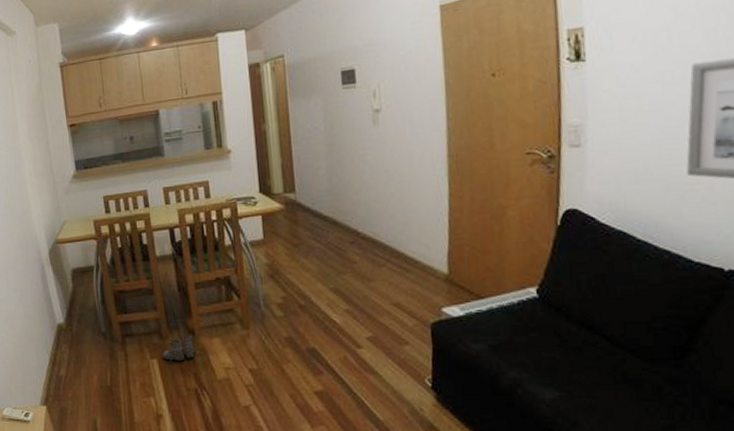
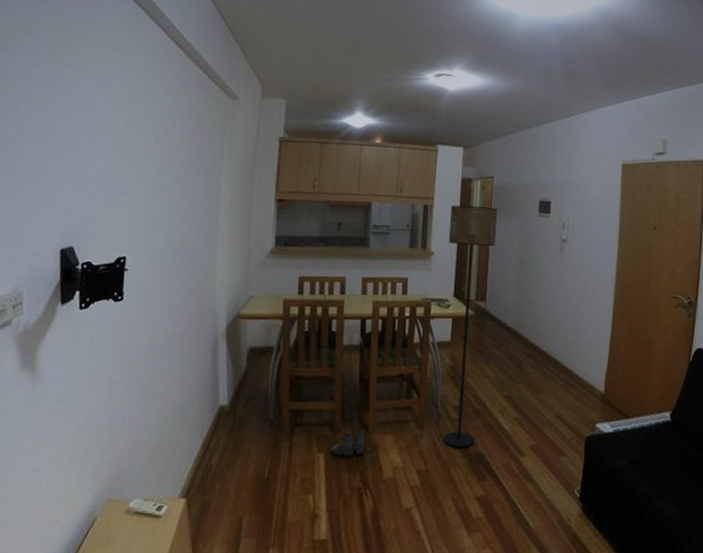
floor lamp: none [241,89,304,344] -> present [443,205,497,447]

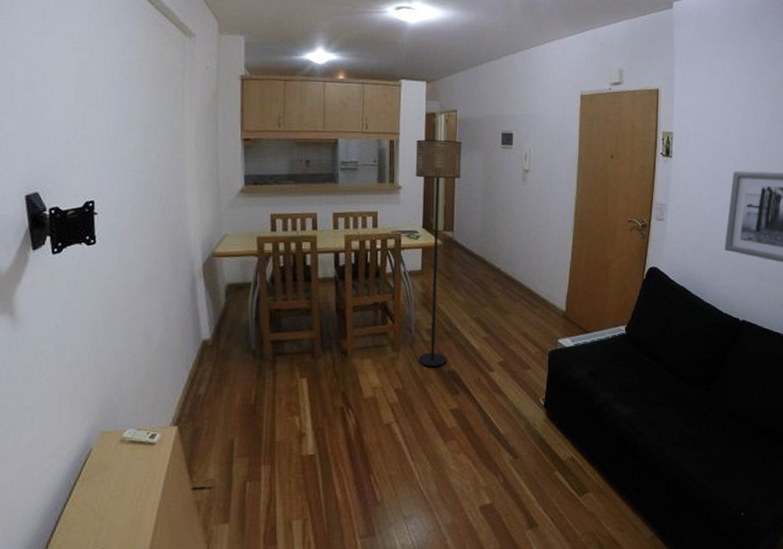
boots: present [331,430,366,458] -> none [313,356,346,381]

